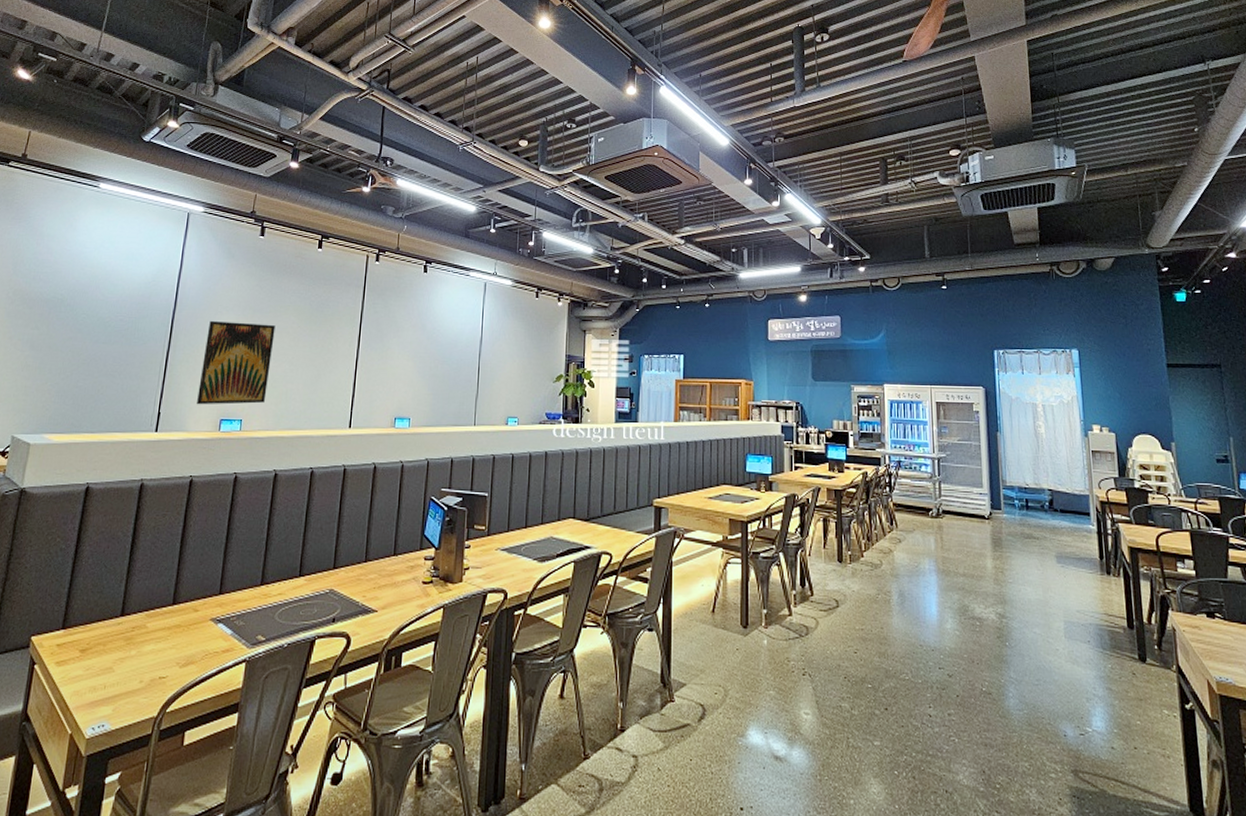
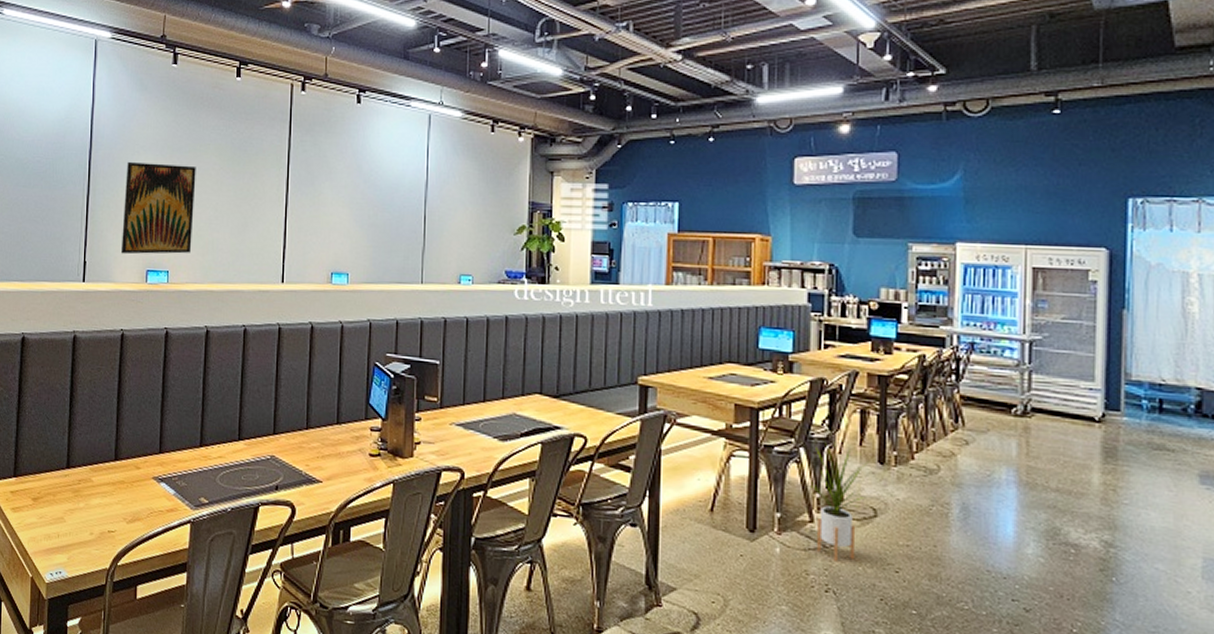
house plant: none [788,546,831,648] -> present [809,442,869,561]

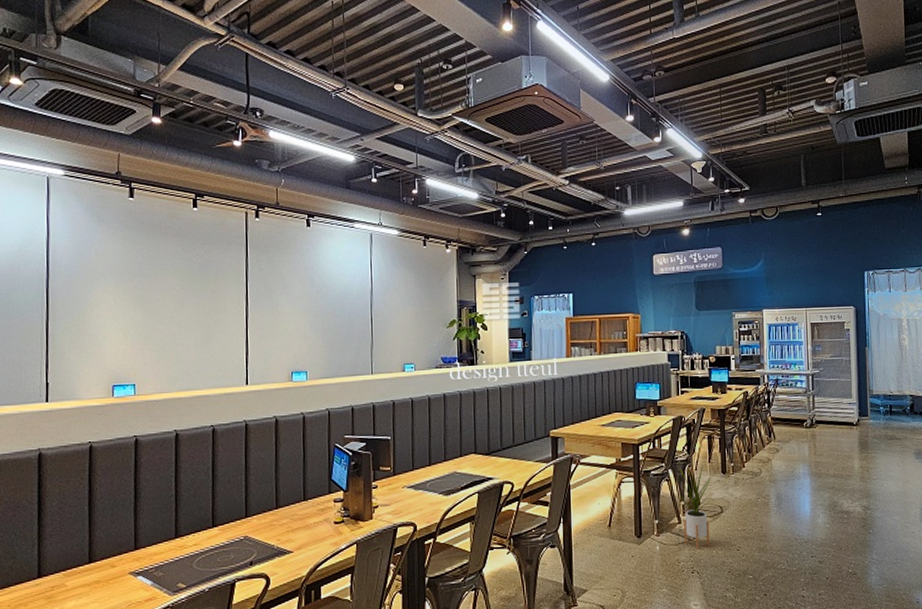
wall art: present [121,161,196,255] -> none [85,287,158,373]

